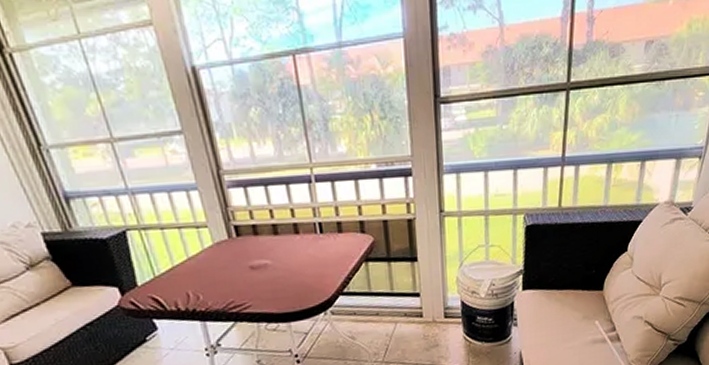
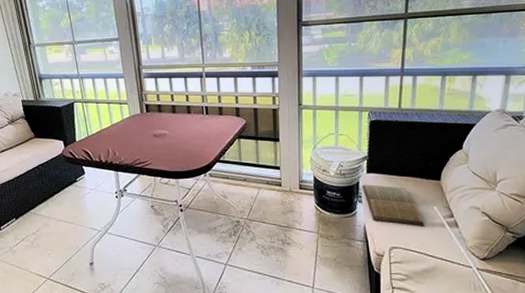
book: none [517,302,585,345] -> present [361,184,424,226]

